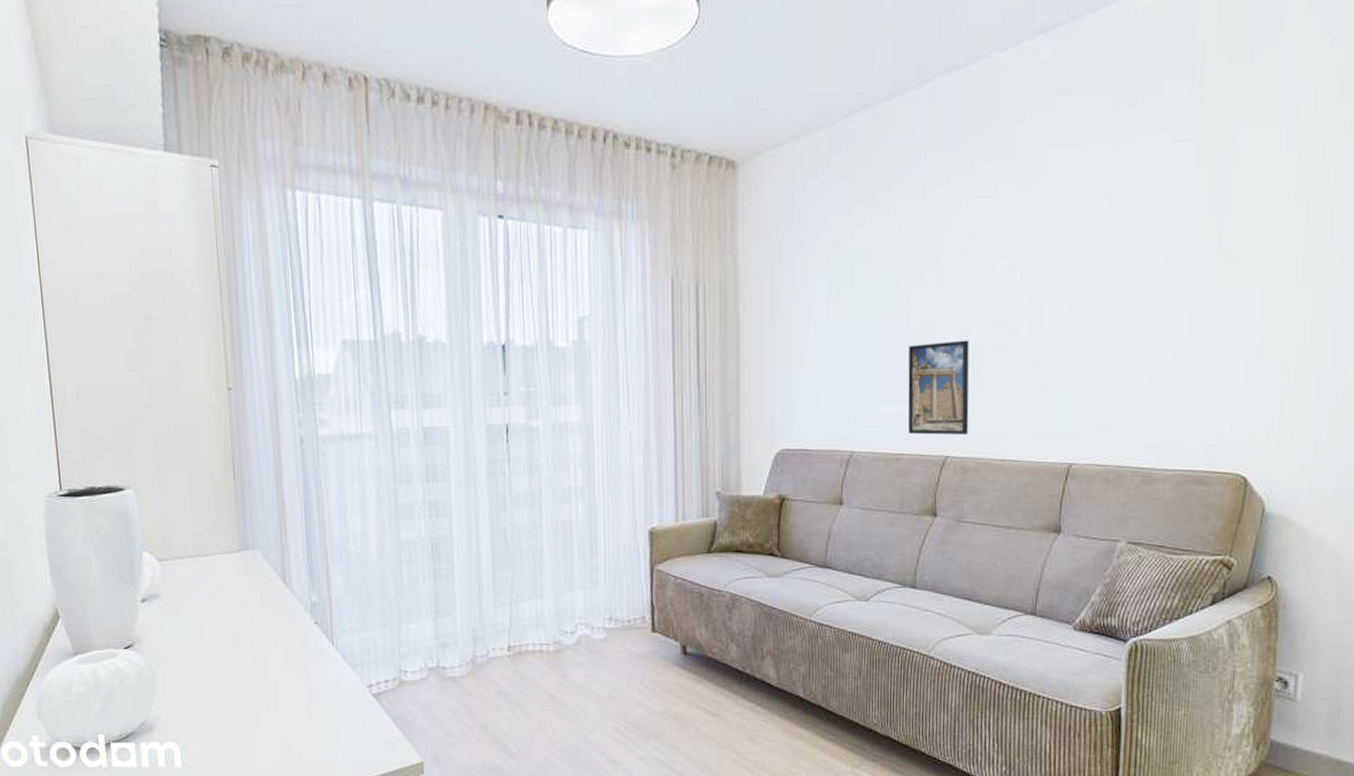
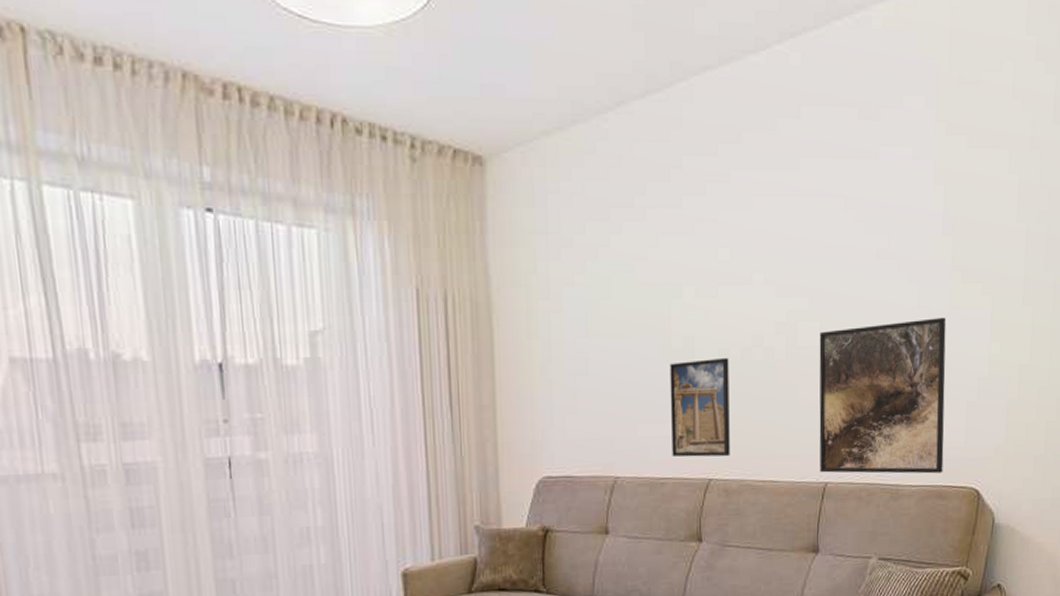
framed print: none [1063,299,1210,458] -> present [819,317,947,474]

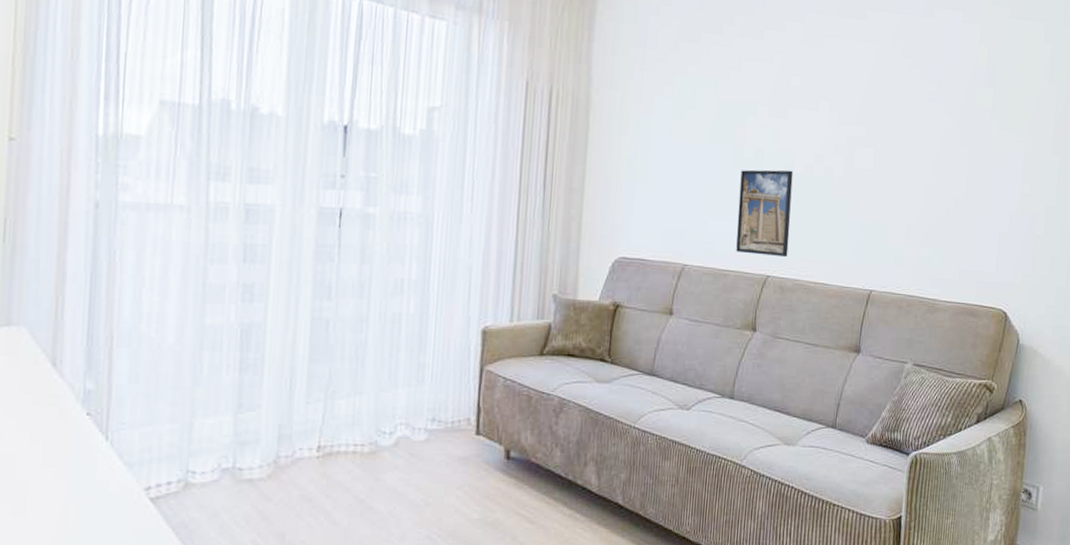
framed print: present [819,317,947,474] -> none [866,156,985,293]

